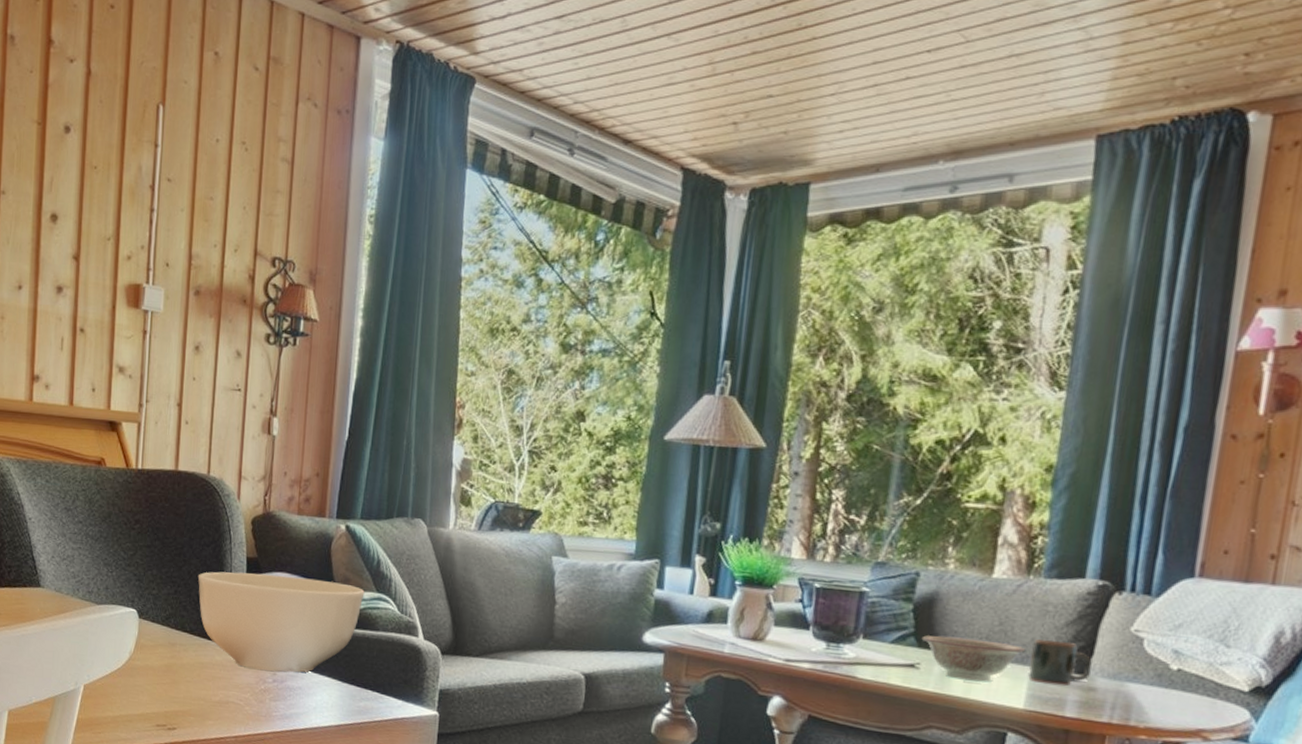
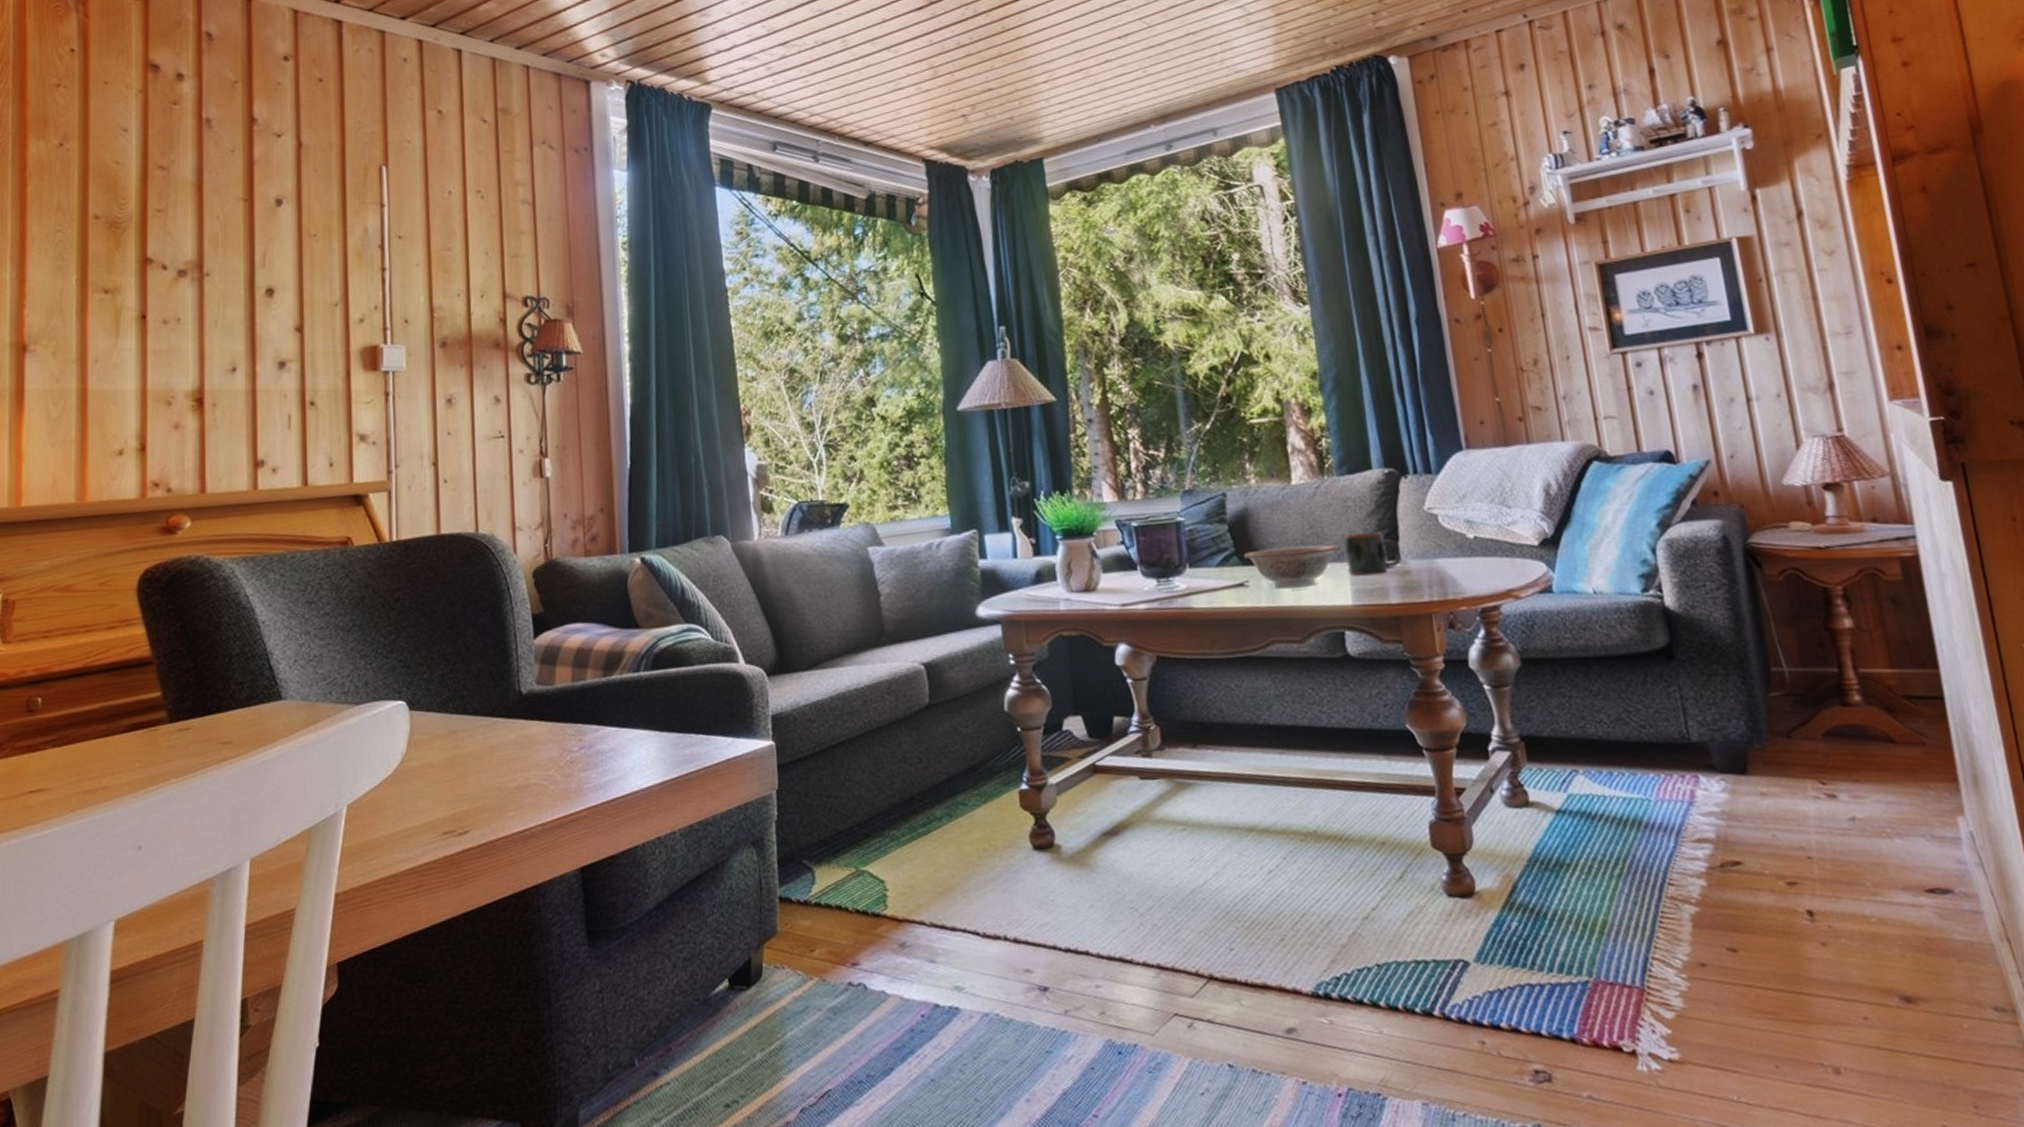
bowl: present [197,571,365,673] -> none [476,621,672,741]

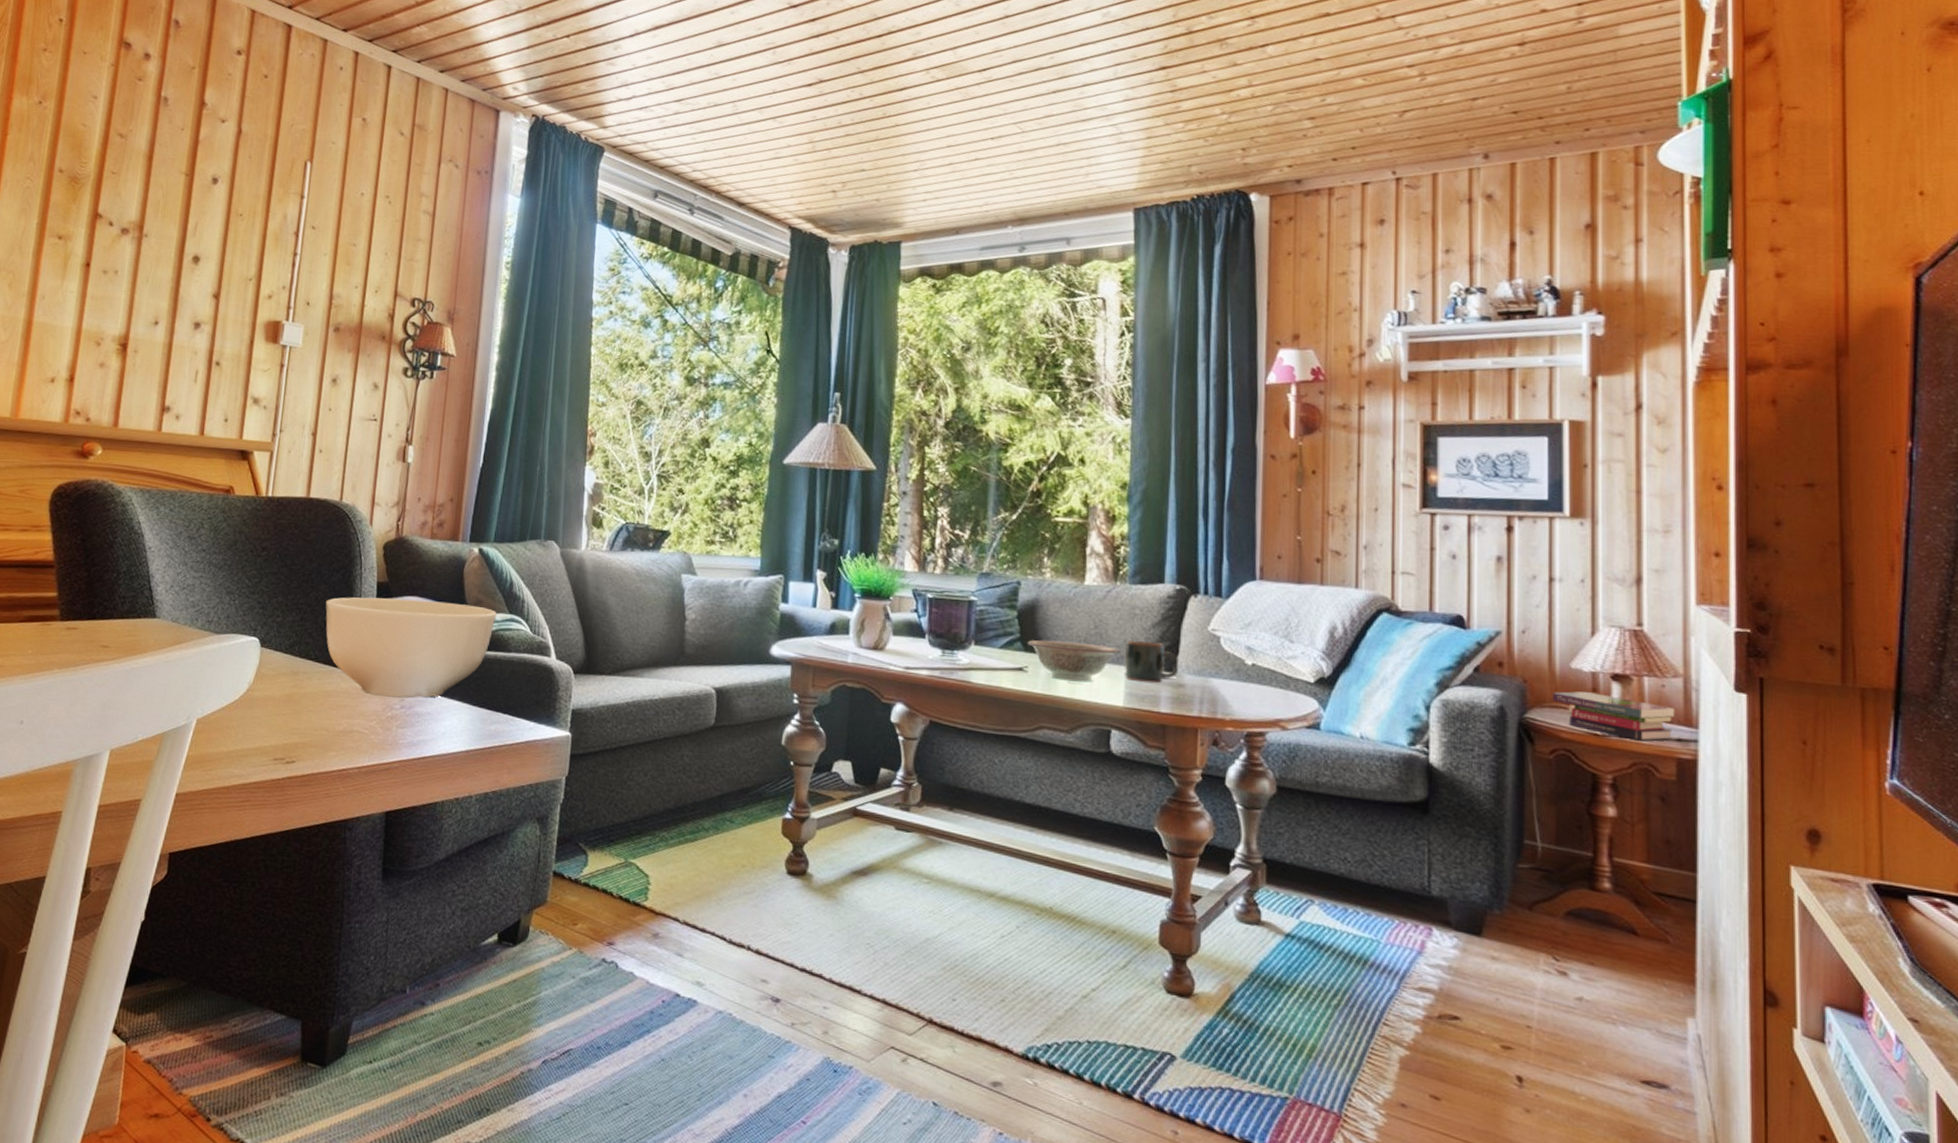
bowl: none [476,621,672,741] -> present [325,597,497,699]
books: none [1770,505,1891,547] -> present [1551,691,1675,741]

